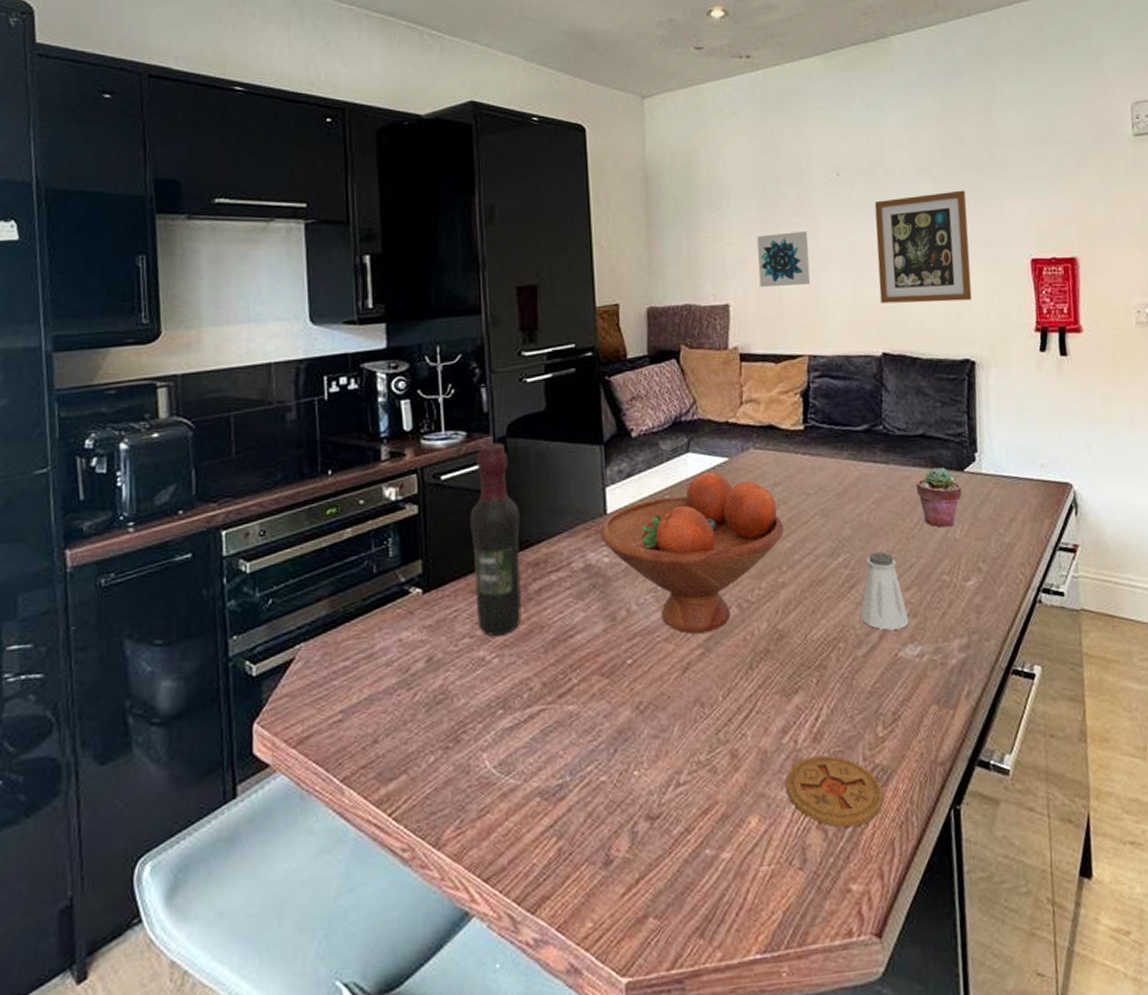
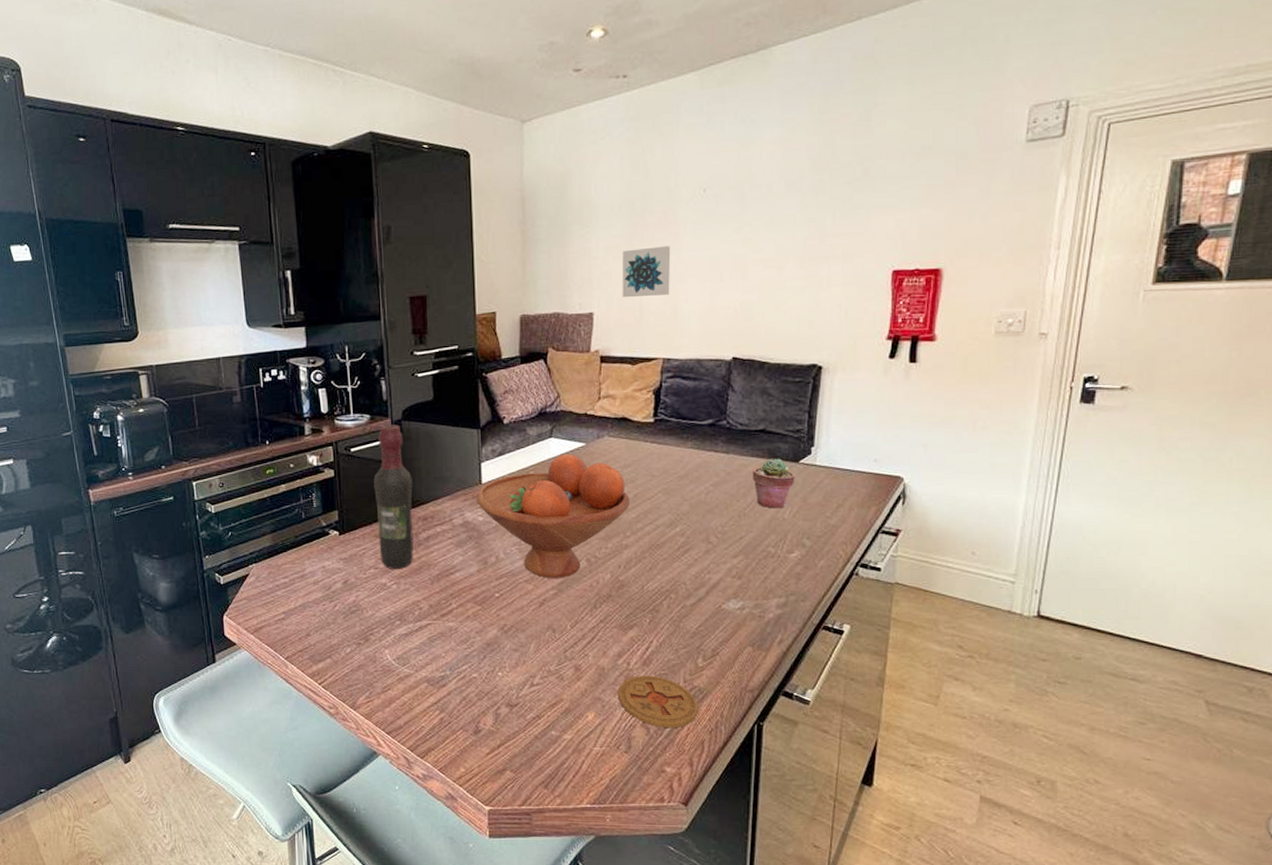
saltshaker: present [860,551,910,631] -> none [692,525,734,587]
wall art: present [874,190,972,304] -> none [735,203,833,313]

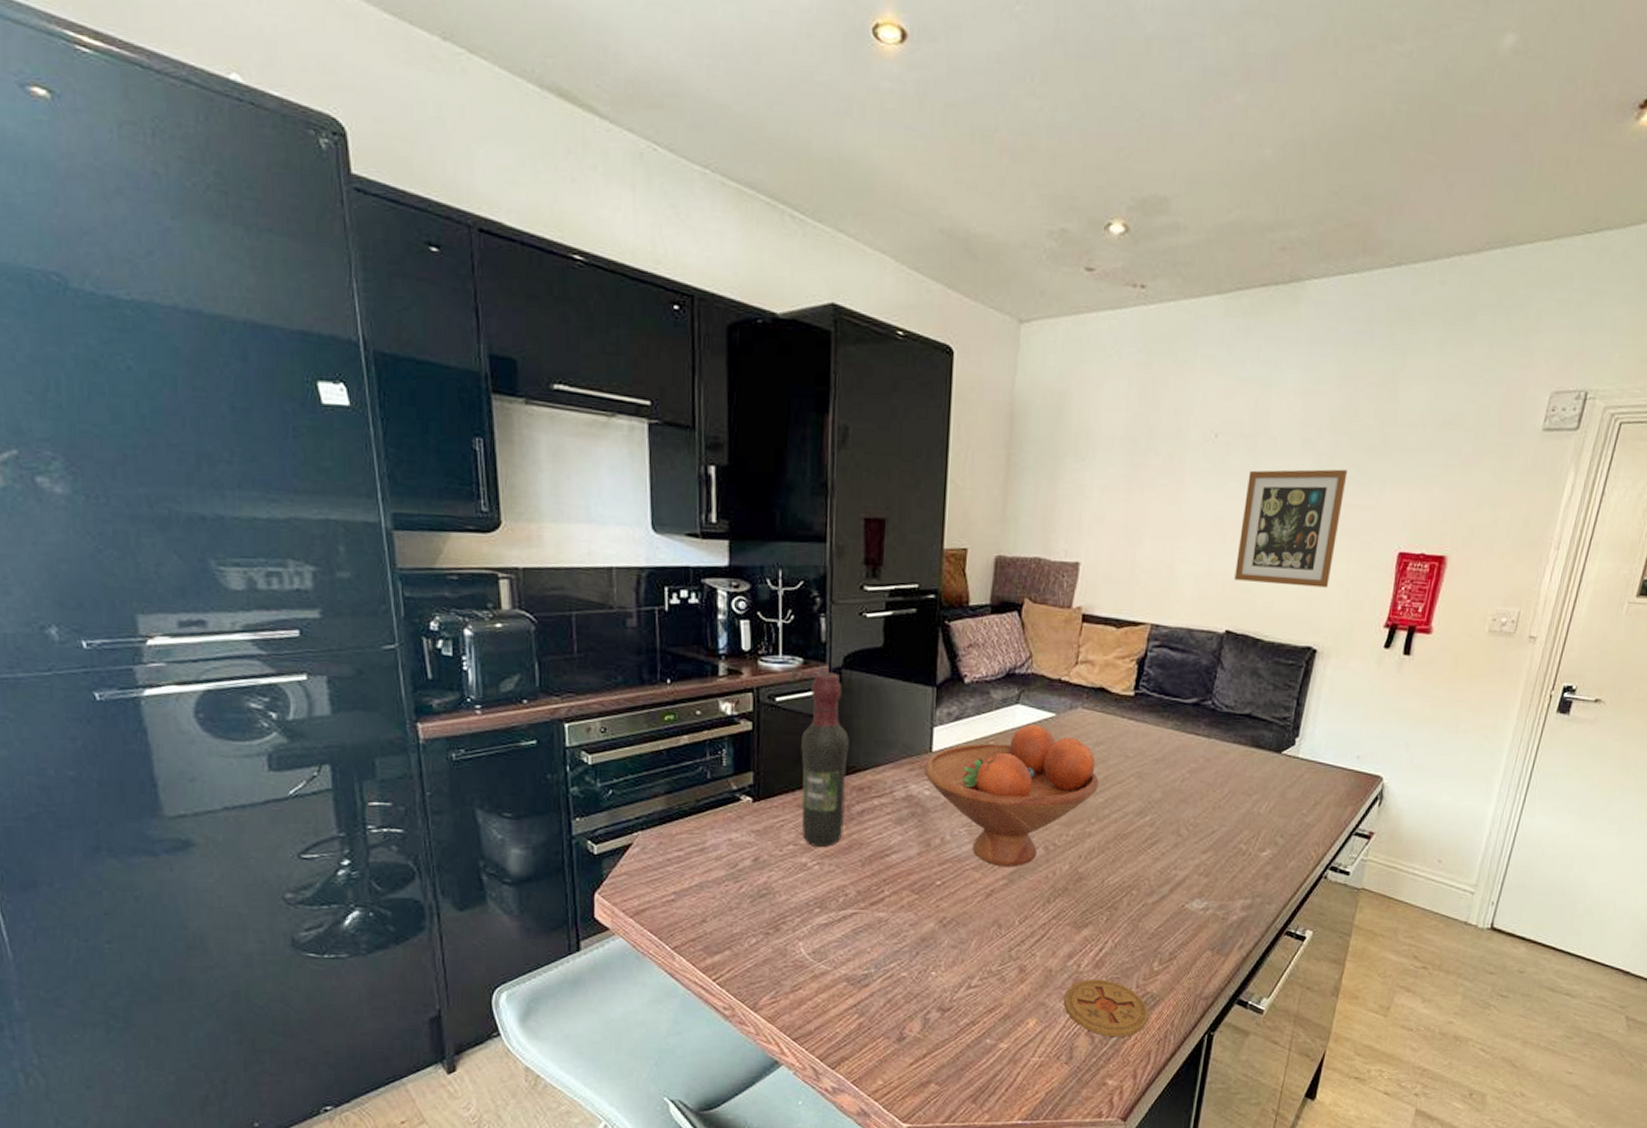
wall art: present [622,246,671,298] -> none [1114,493,1173,551]
wall art: none [735,203,833,313] -> present [1234,469,1348,588]
potted succulent: present [752,458,795,509] -> none [1231,746,1276,802]

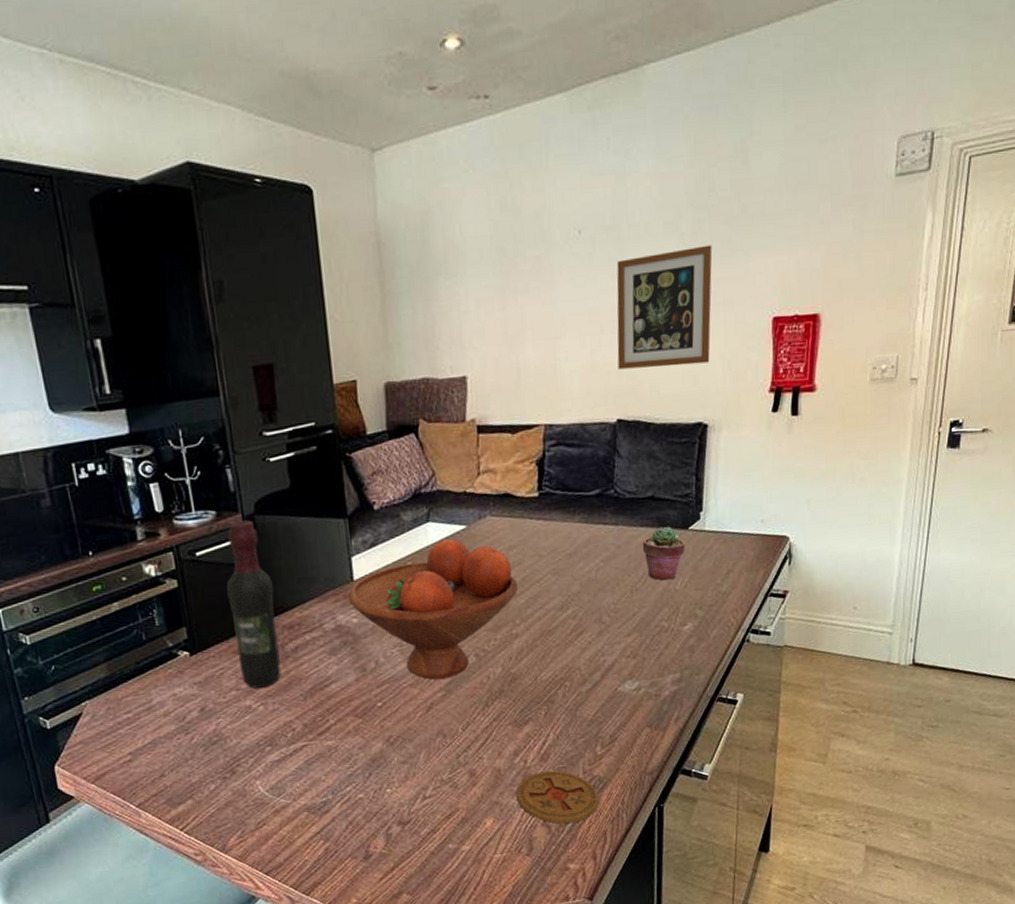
potted succulent: none [1231,746,1276,802] -> present [642,526,685,581]

